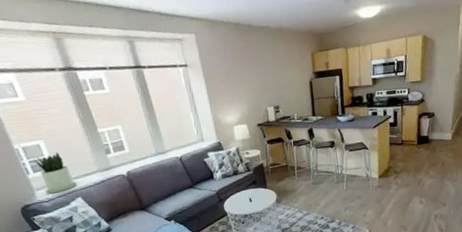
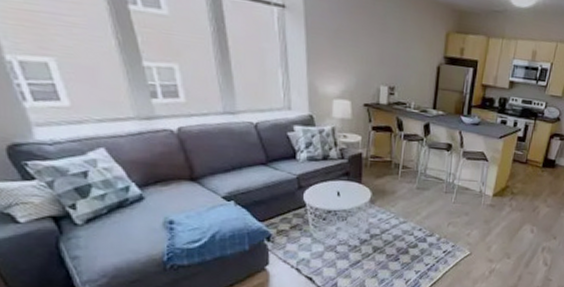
planter: present [33,152,77,194] -> none [34,79,101,136]

